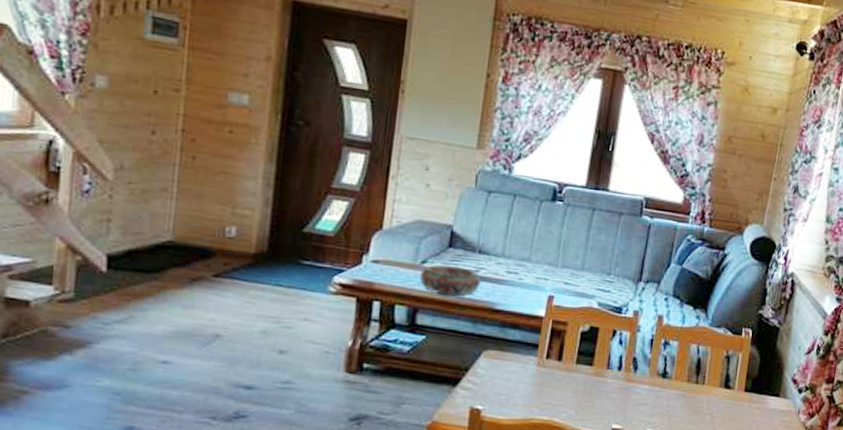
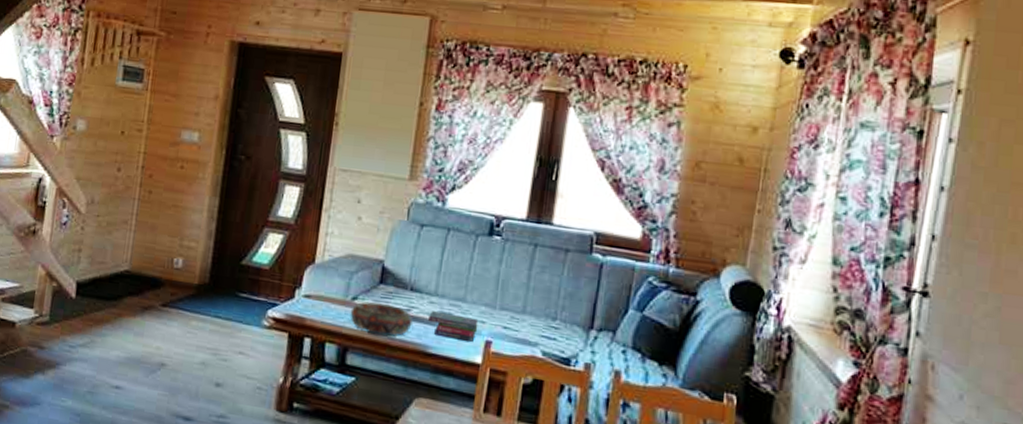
books: none [496,271,542,298] -> present [428,311,479,343]

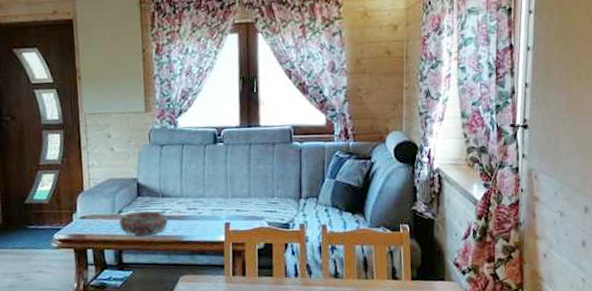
books: present [428,311,479,343] -> none [179,208,218,227]

